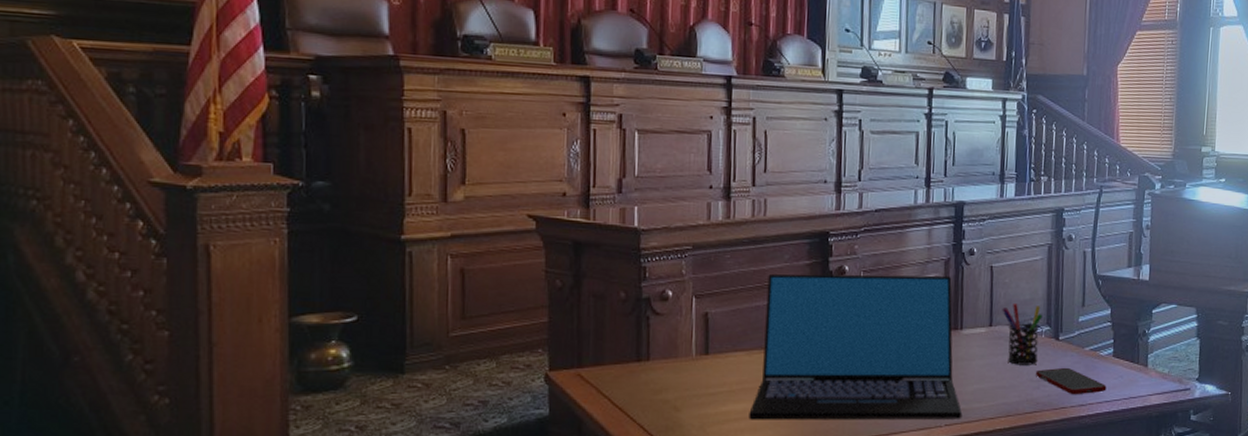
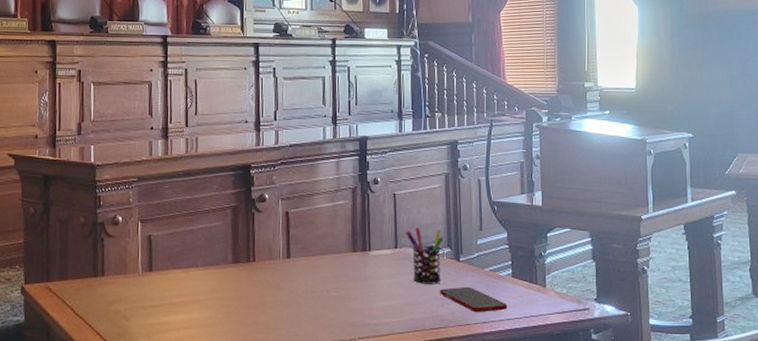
laptop: present [749,273,963,420] -> none [187,201,374,333]

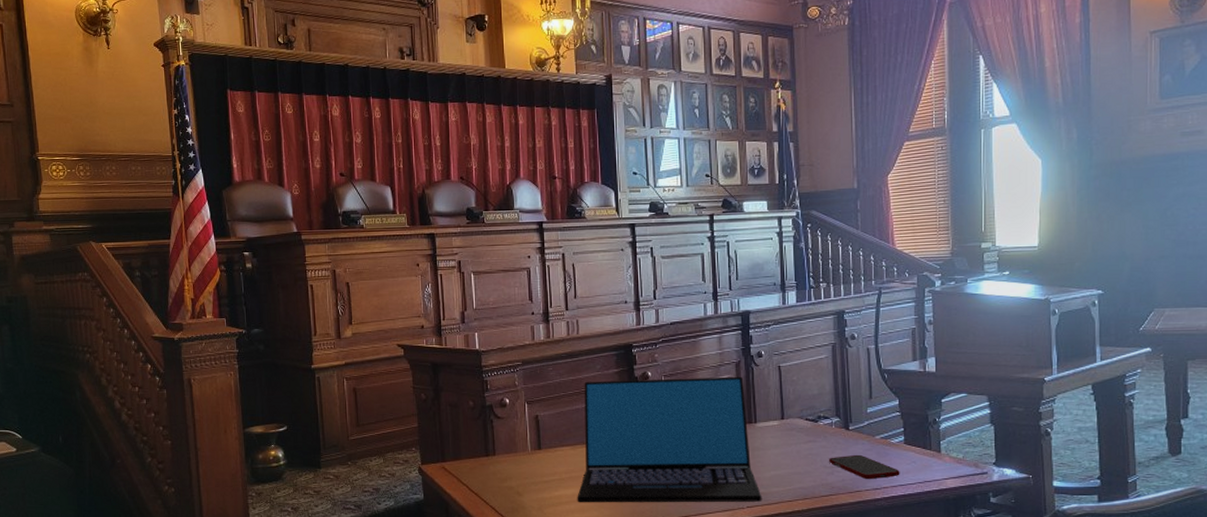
laptop: none [187,201,374,333] -> present [577,376,762,503]
pen holder: present [405,226,443,284] -> none [792,397,831,453]

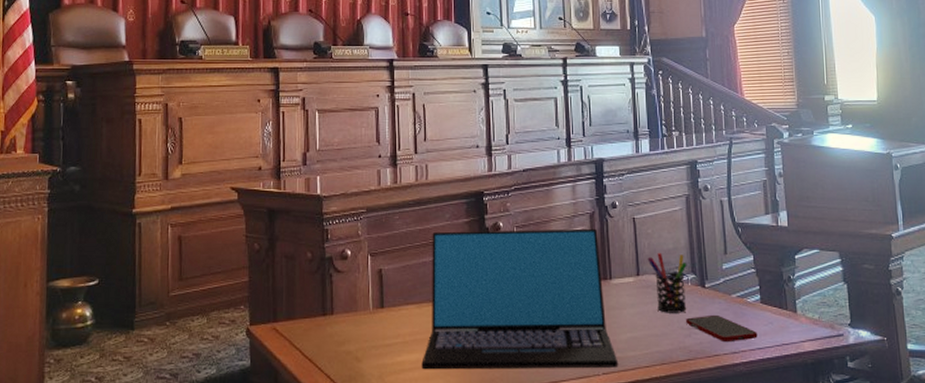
pen holder: none [792,397,831,453] -> present [647,252,687,313]

